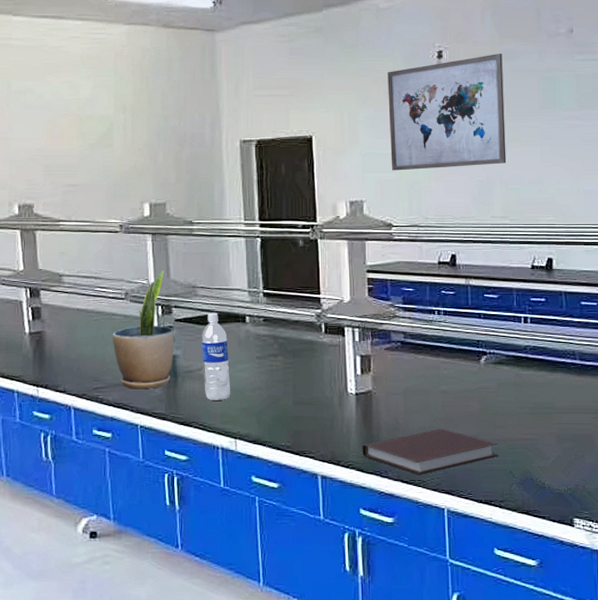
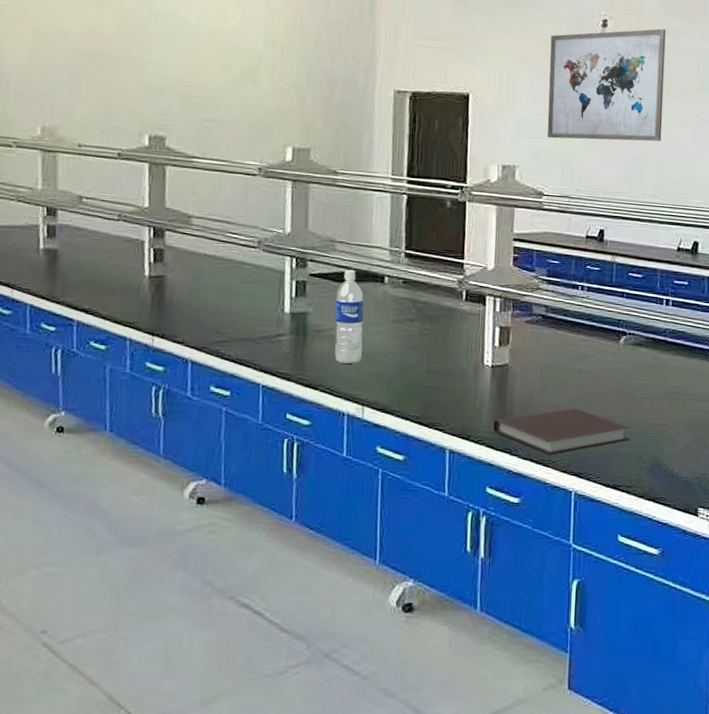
potted plant: present [112,270,174,390] -> none [239,220,308,346]

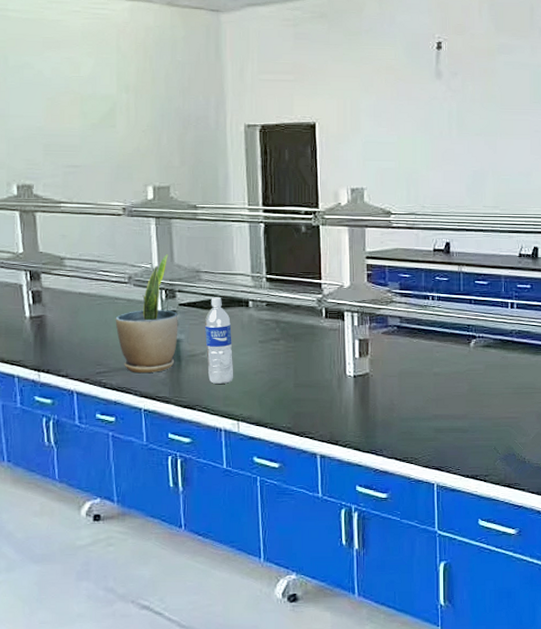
potted plant: none [239,220,308,346] -> present [115,254,178,374]
notebook: present [493,408,630,455] -> none [359,409,485,453]
wall art: present [547,29,666,142] -> none [389,47,499,160]

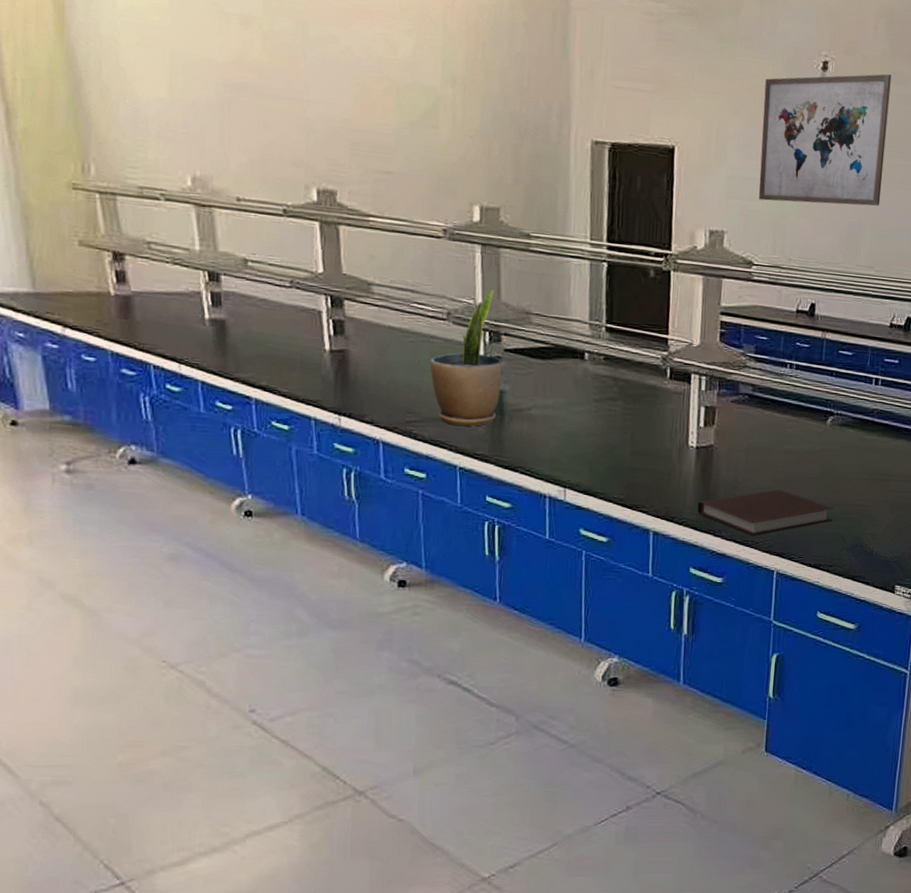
water bottle: present [205,298,233,384] -> none [533,345,563,445]
notebook: none [359,409,485,453] -> present [697,489,834,536]
wall art: none [389,47,499,160] -> present [758,74,892,206]

